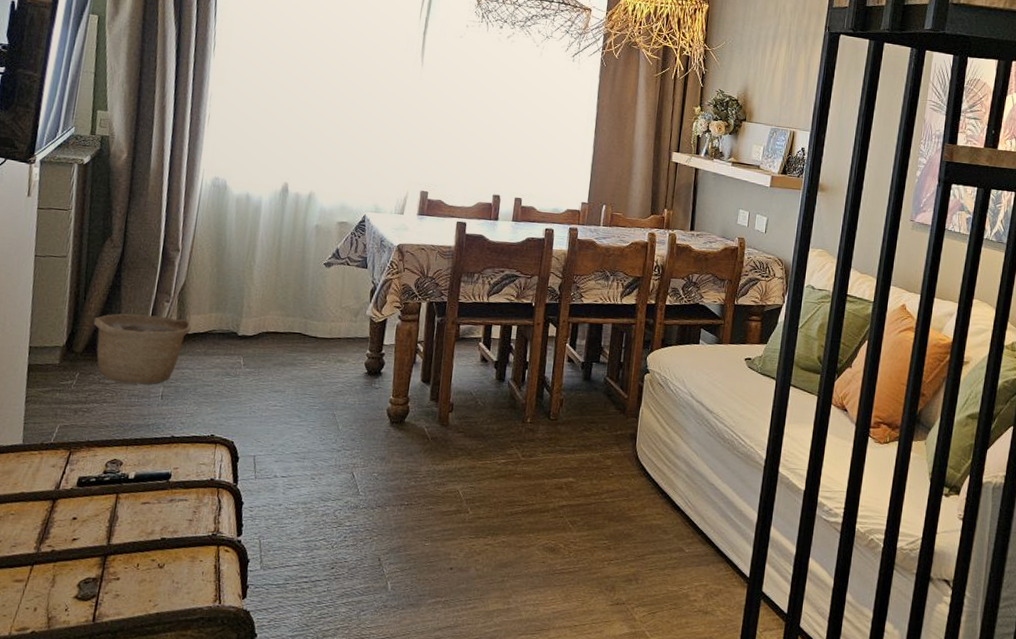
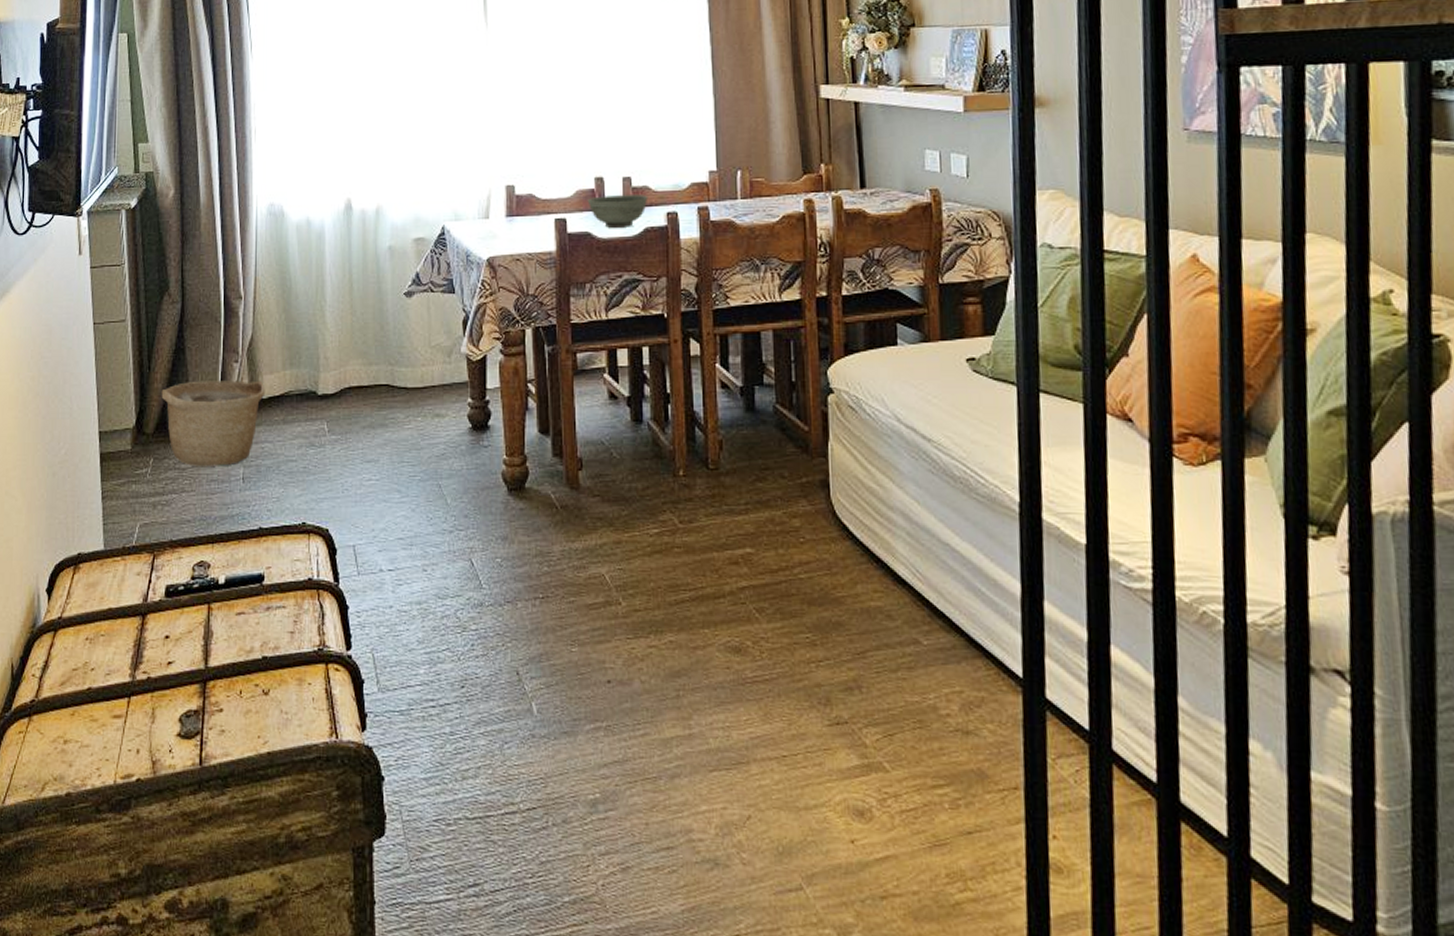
bowl: none [485,209,533,236] -> present [587,195,648,228]

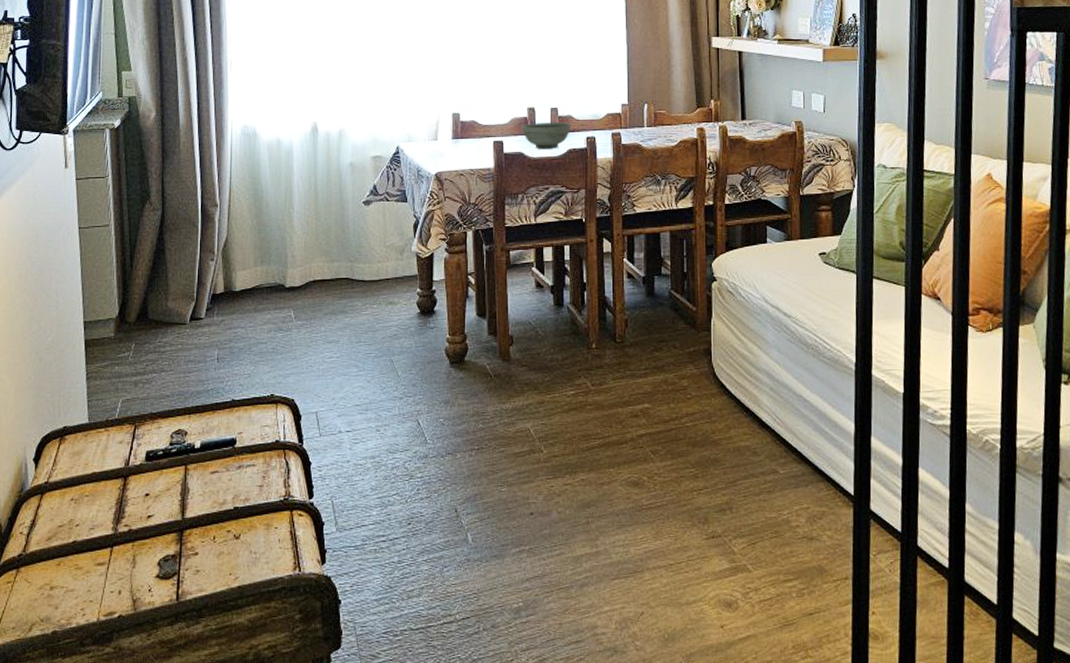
basket: present [161,380,266,466] -> none [142,276,239,349]

